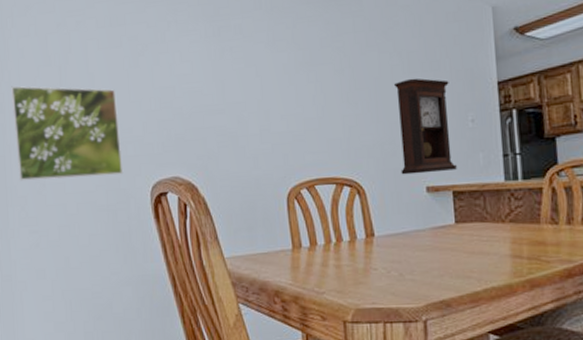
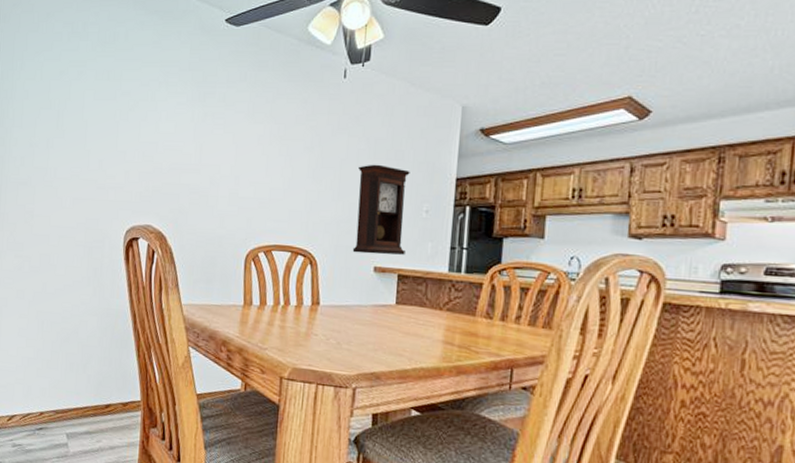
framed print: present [11,85,124,181] -> none [11,123,105,216]

